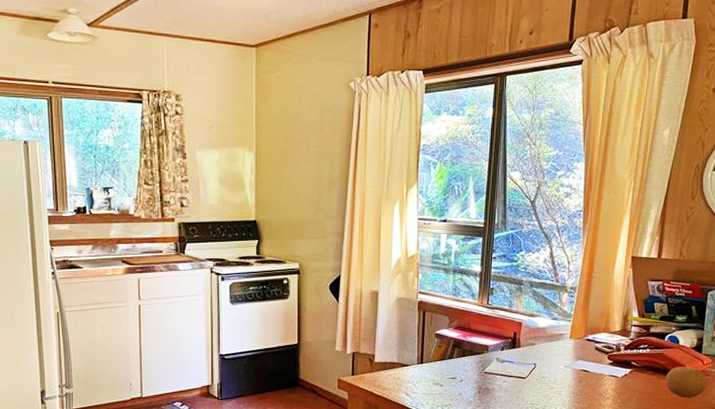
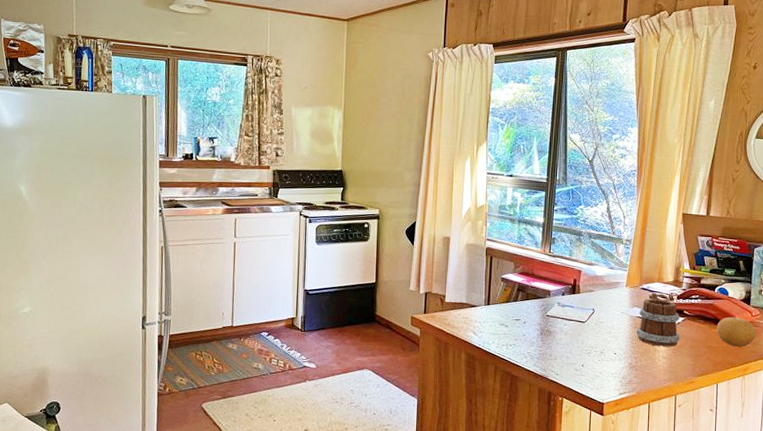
mug: none [580,343,628,401] -> present [636,292,681,347]

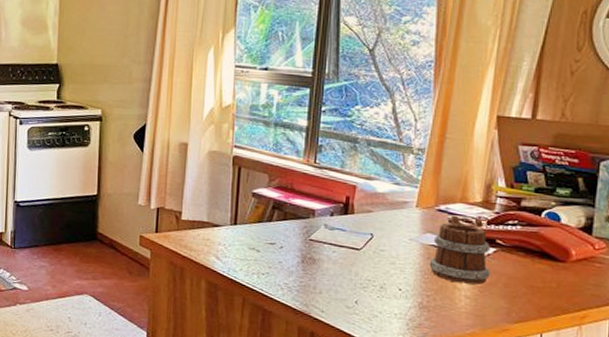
fruit: present [716,317,756,347] -> none [542,250,600,289]

